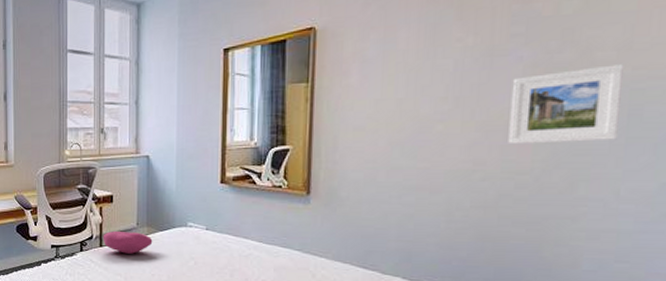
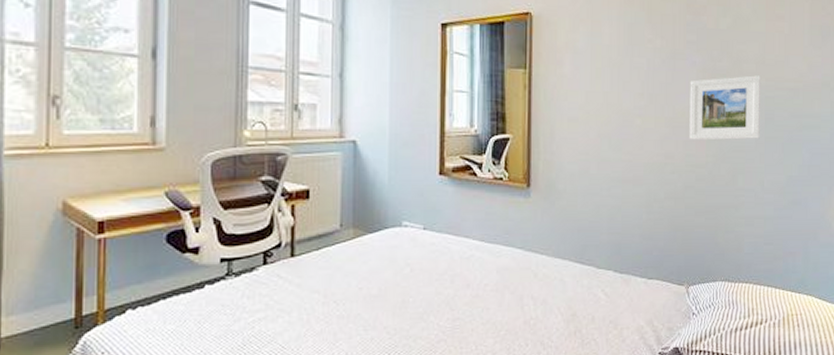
cushion: present [103,231,153,254] -> none [295,236,360,264]

